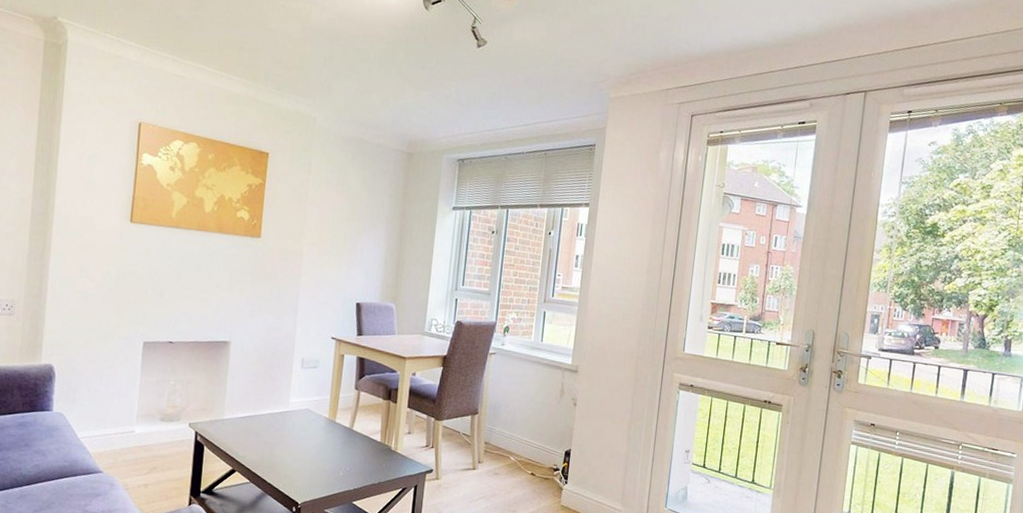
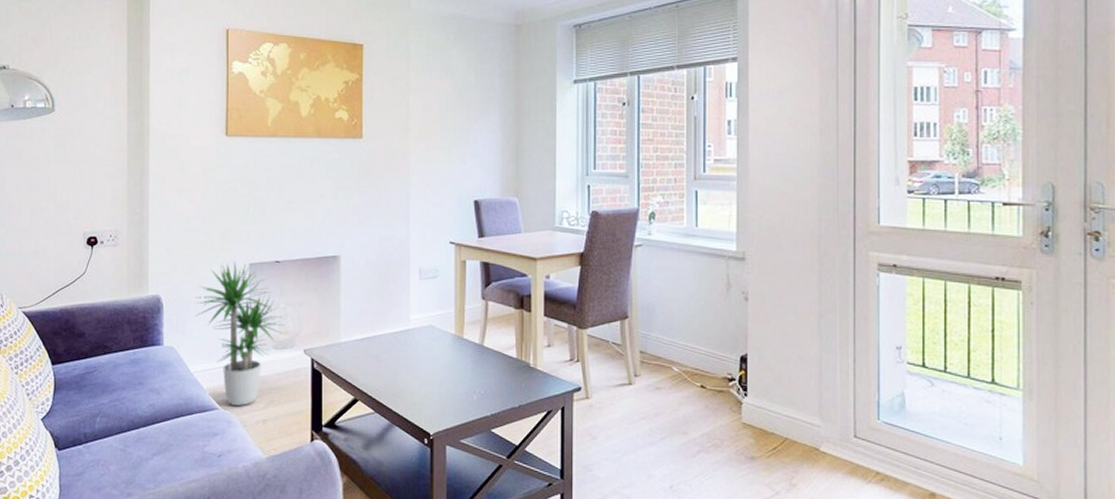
potted plant: none [86,339,173,471] -> present [195,262,285,406]

